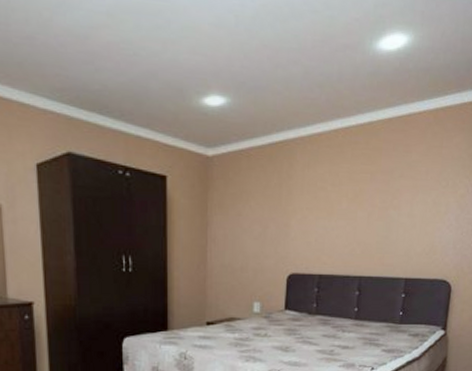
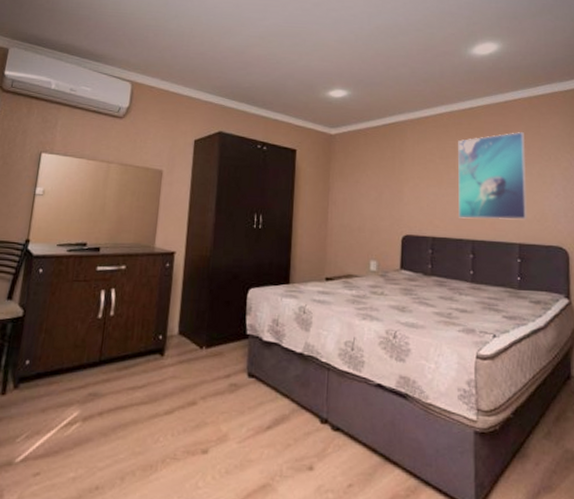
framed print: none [347,153,425,254] -> present [458,132,528,220]

